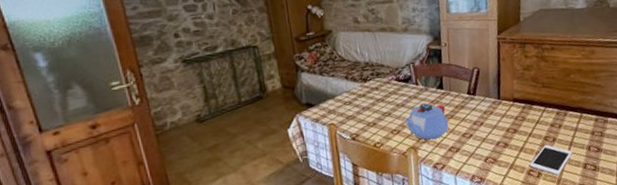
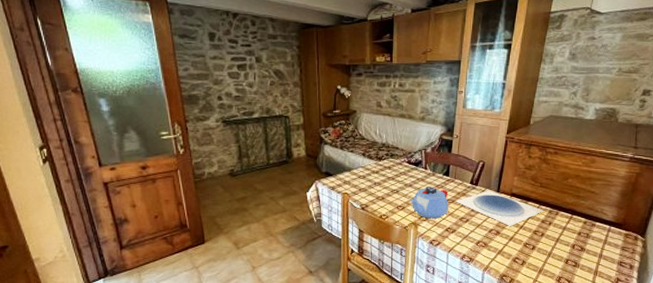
plate: none [454,98,551,136] -> present [455,190,544,226]
cell phone: present [530,144,573,176] -> none [516,237,557,266]

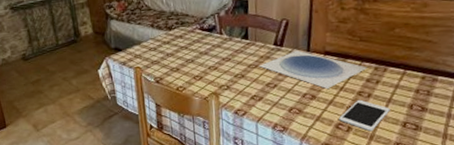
teapot: present [410,186,449,219] -> none [207,52,253,87]
cell phone: none [516,237,557,266] -> present [339,99,390,132]

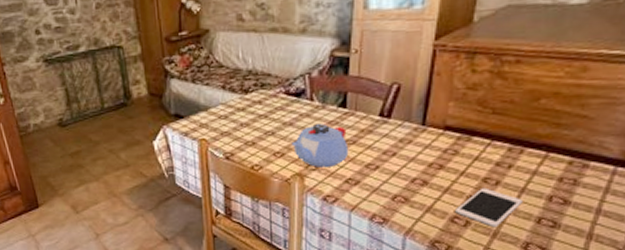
teapot: none [207,52,253,87] -> present [291,123,349,167]
plate: present [258,50,367,89] -> none [357,123,499,173]

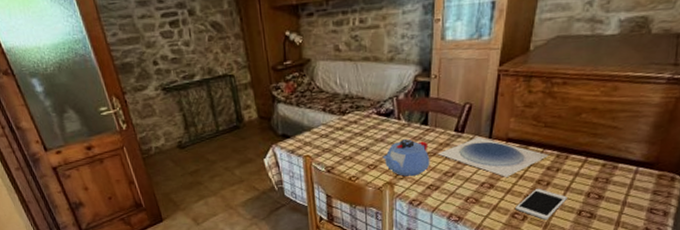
plate: none [357,123,499,173] -> present [437,137,549,177]

